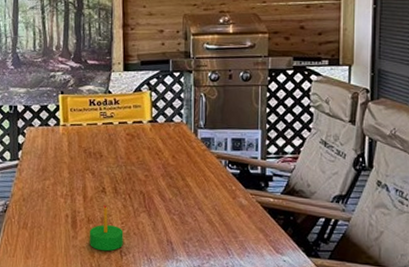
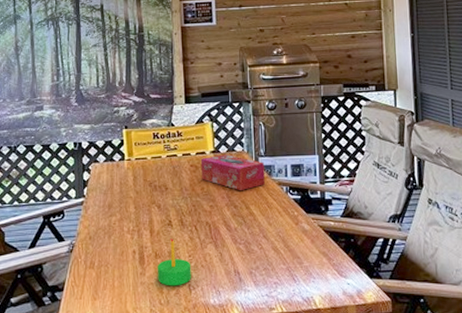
tissue box: none [137,124,203,162] -> present [200,154,265,190]

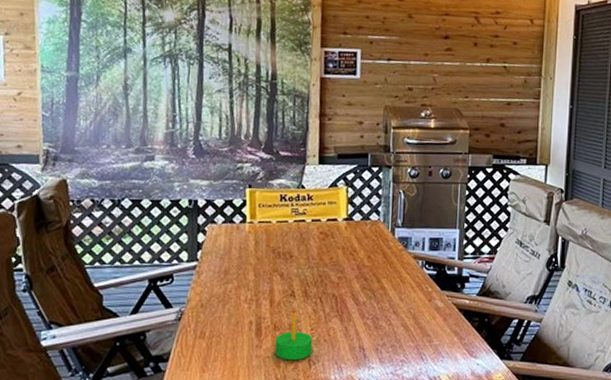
tissue box: present [200,154,265,190] -> none [331,222,401,262]

